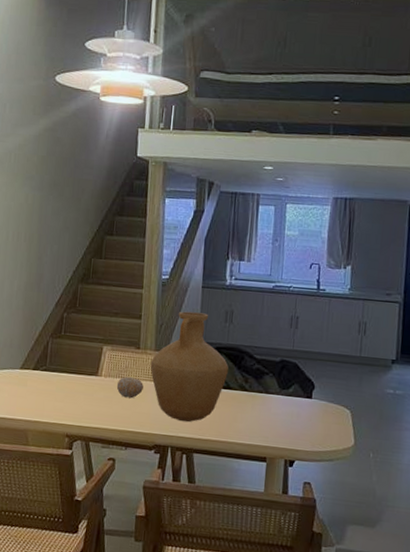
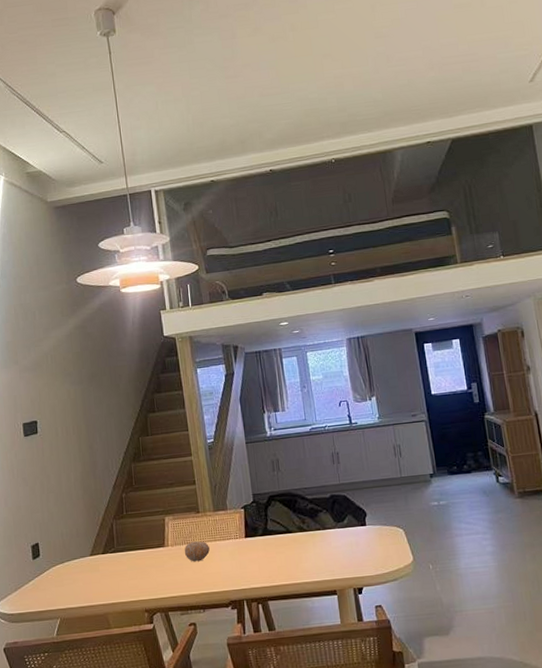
vase: present [150,311,229,423] -> none [211,466,285,574]

